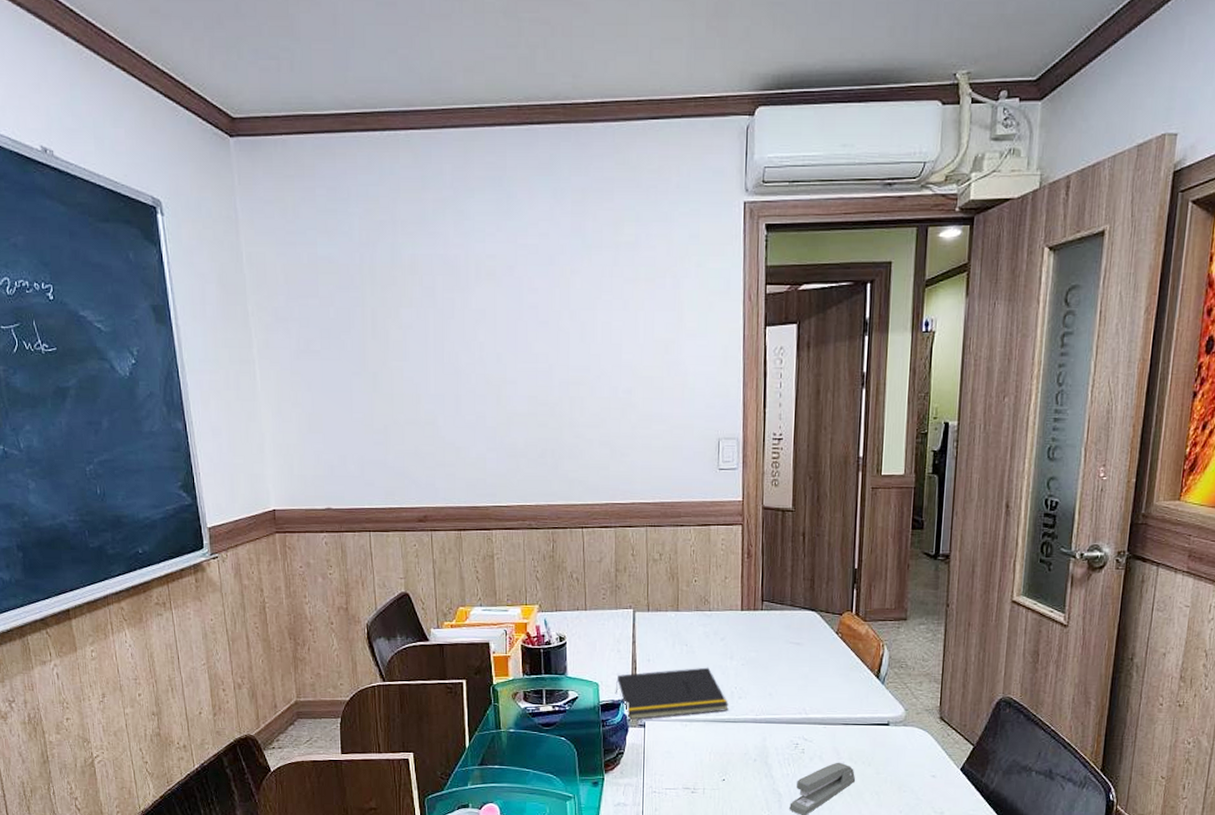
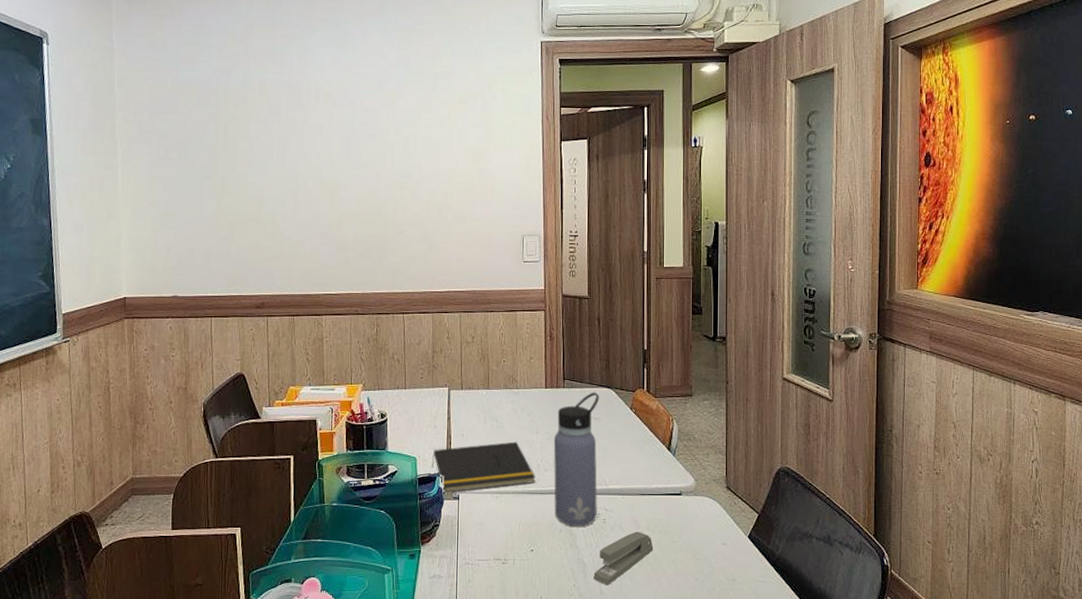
water bottle: none [749,615,802,756] -> present [553,392,600,526]

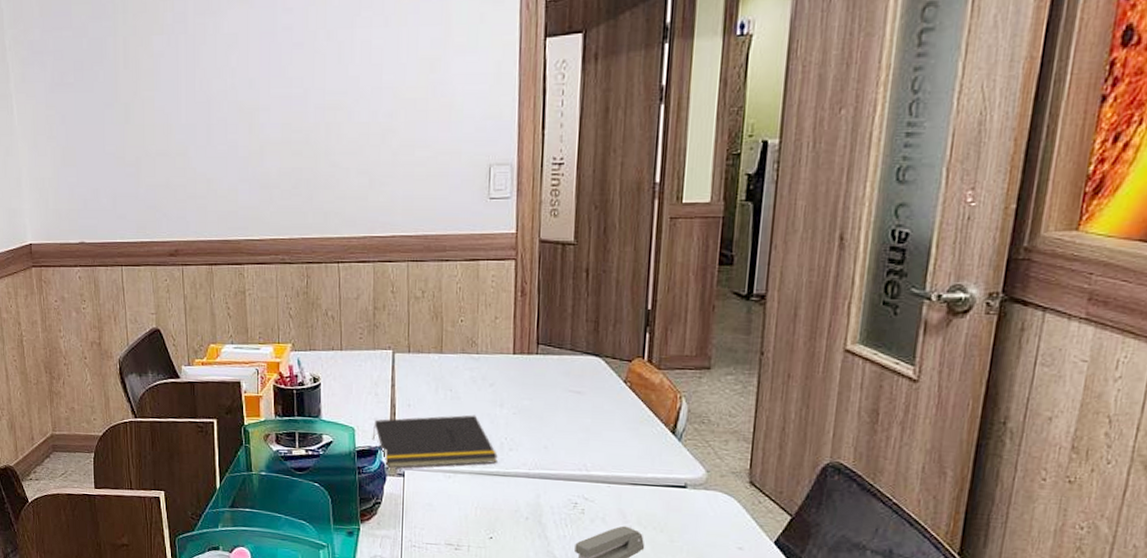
water bottle: present [553,392,600,526] -> none [520,360,584,516]

